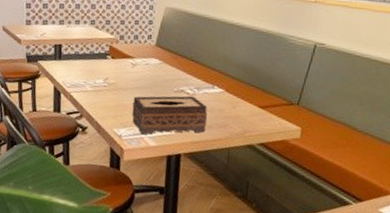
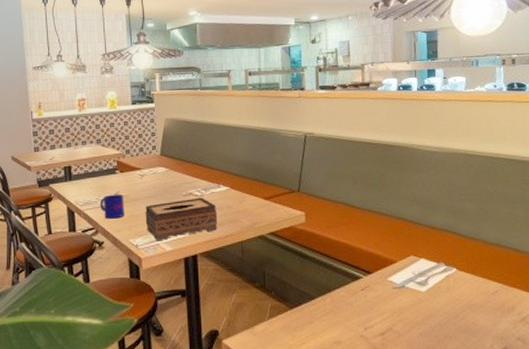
mug: none [87,79,113,106] -> present [100,194,125,219]

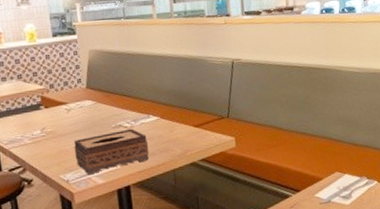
mug: present [100,194,125,219] -> none [26,130,53,156]

